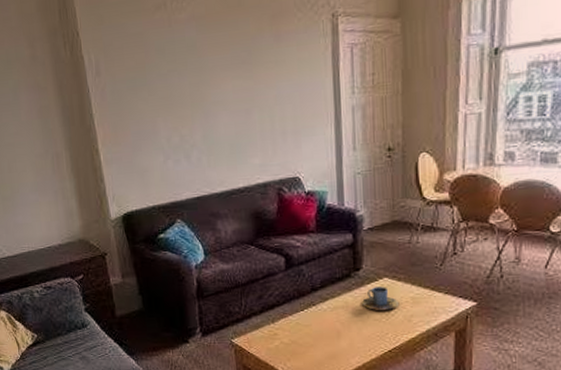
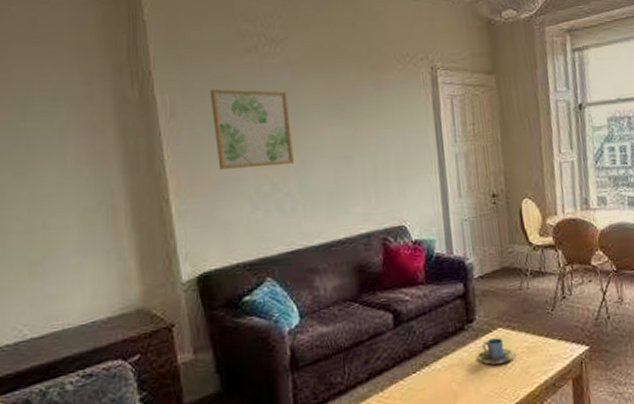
wall art: none [126,46,199,122] -> present [209,89,294,170]

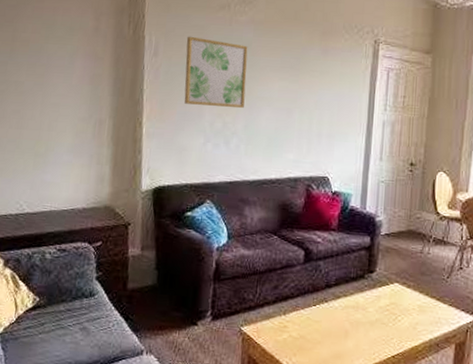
cup: present [476,337,516,365] -> none [371,291,407,315]

